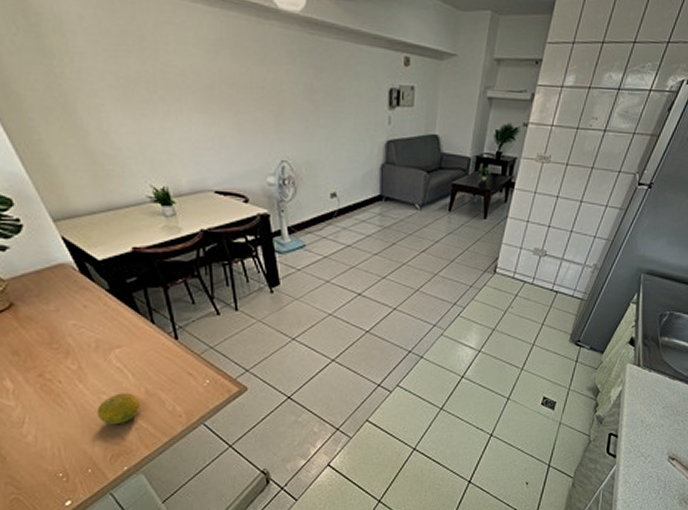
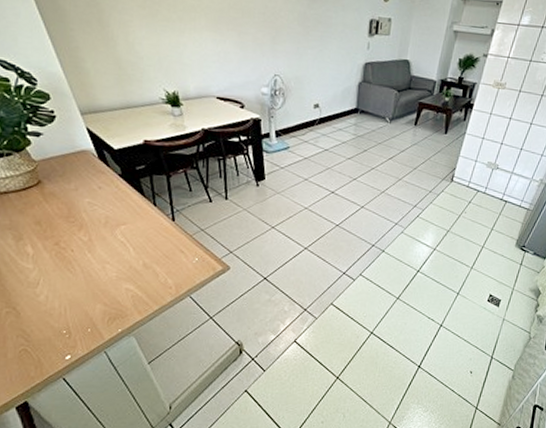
fruit: present [96,393,141,425] -> none [100,264,138,292]

